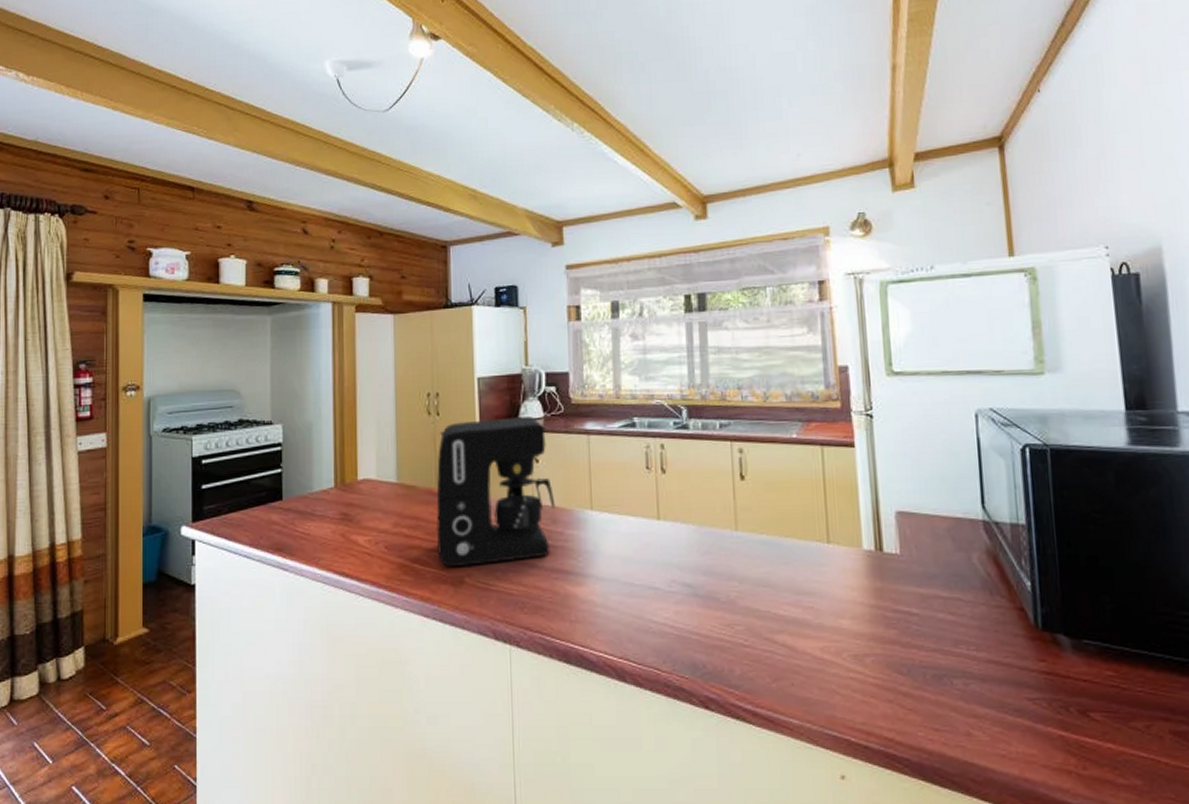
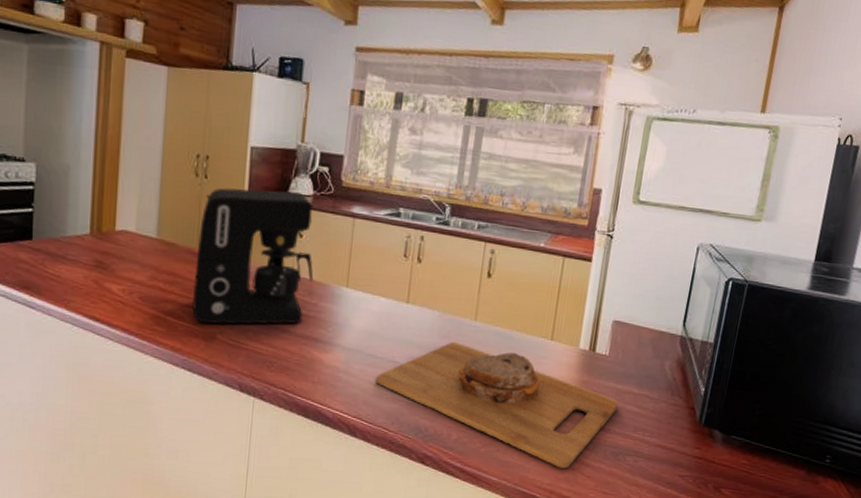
cutting board: none [637,557,927,701] -> present [375,341,619,469]

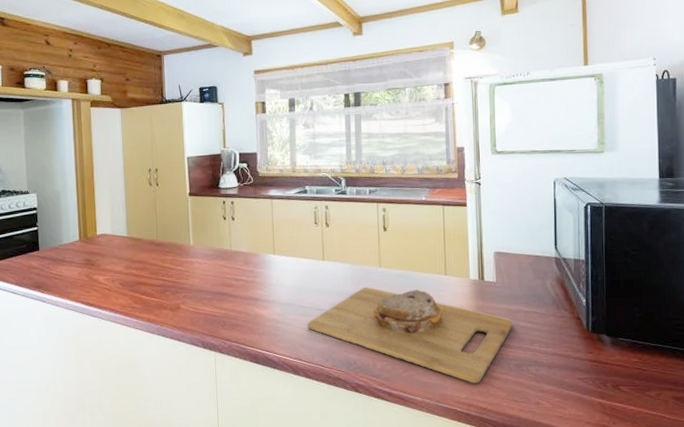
coffee maker: present [192,187,314,324] -> none [157,186,248,298]

